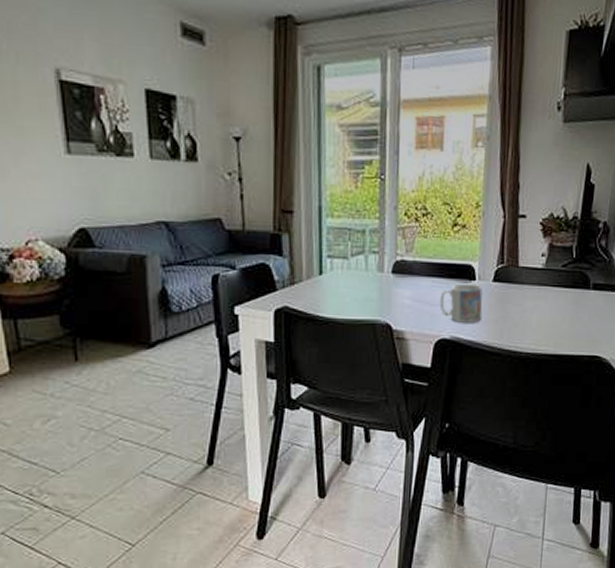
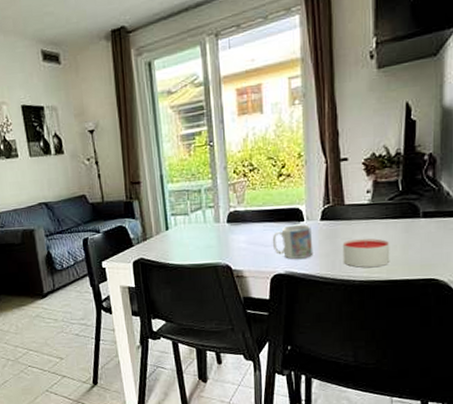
candle: none [511,306,560,340] -> present [342,238,390,268]

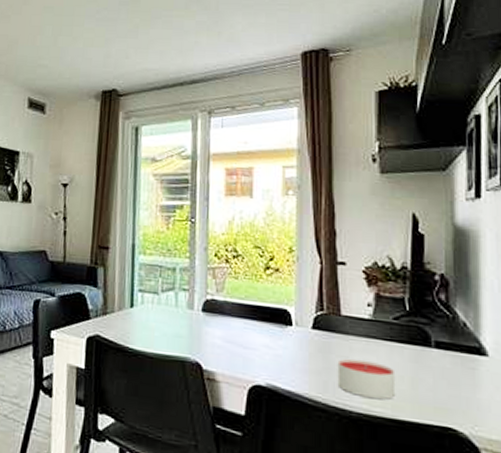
mug: present [272,224,313,260] -> none [253,327,302,372]

